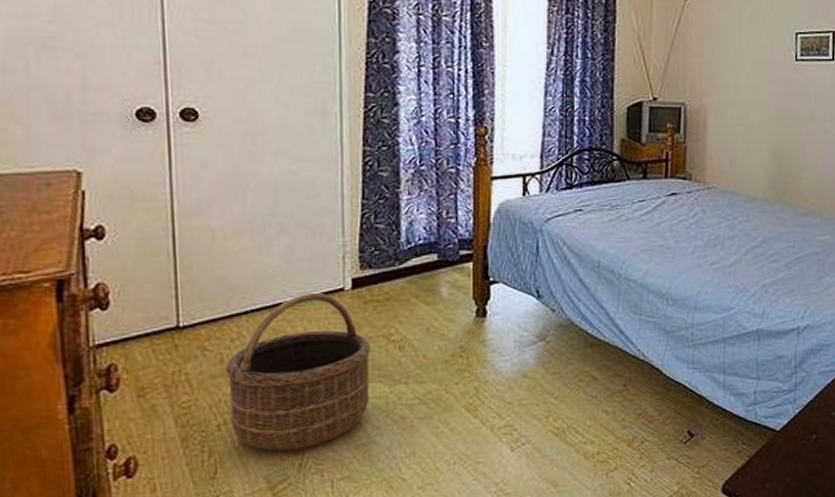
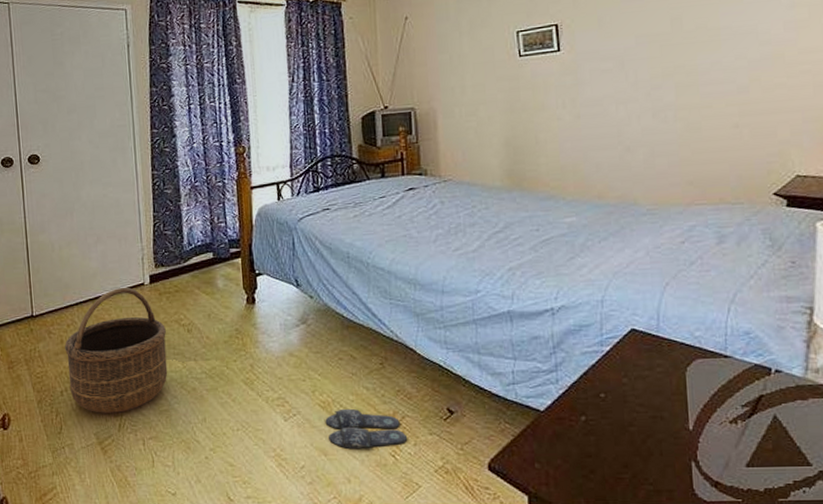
slippers: none [557,434,644,479] -> present [325,408,407,450]

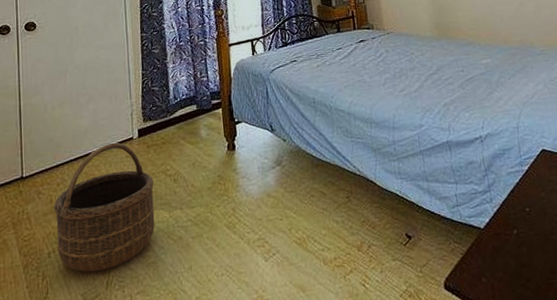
slippers: present [325,408,407,450] -> none [301,242,374,283]

